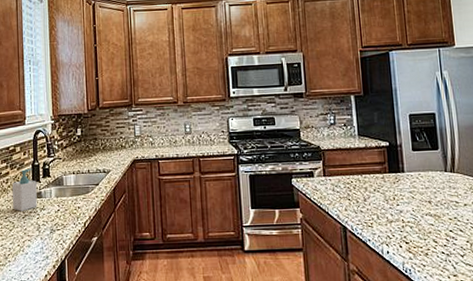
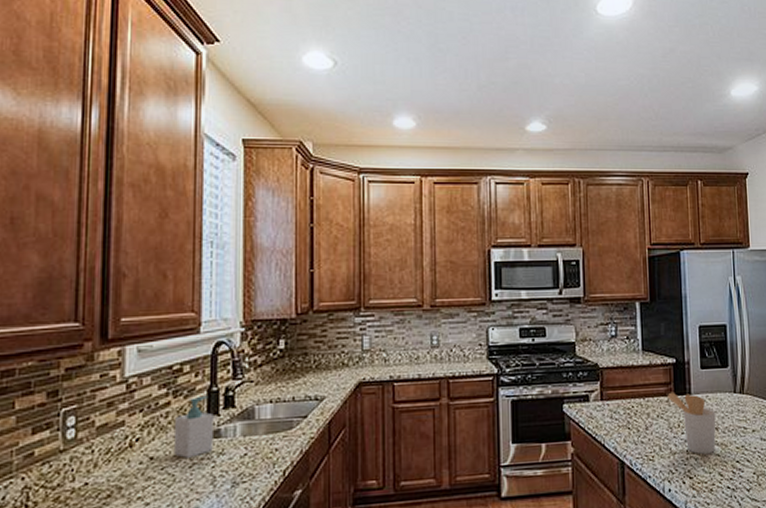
utensil holder: none [383,170,430,224] -> present [667,392,716,455]

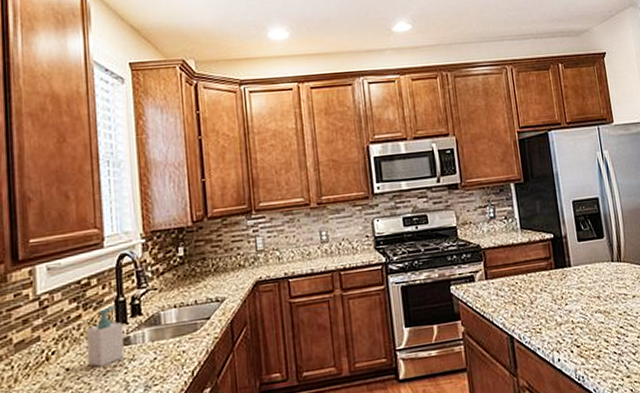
utensil holder: present [667,392,716,455] -> none [548,265,599,323]

